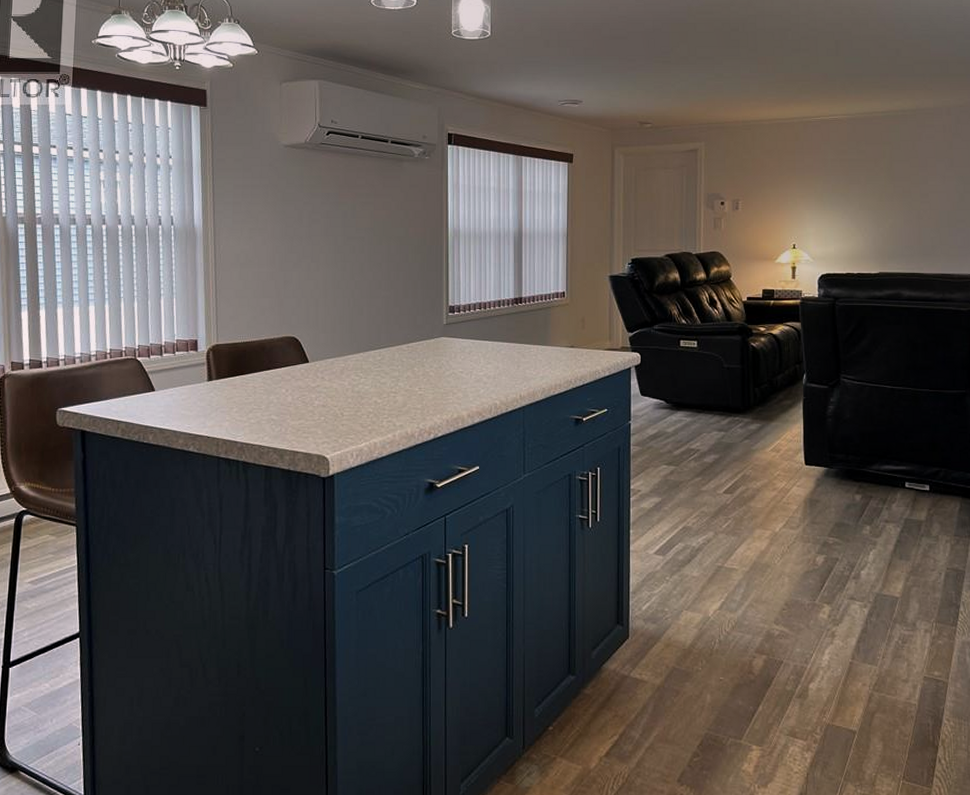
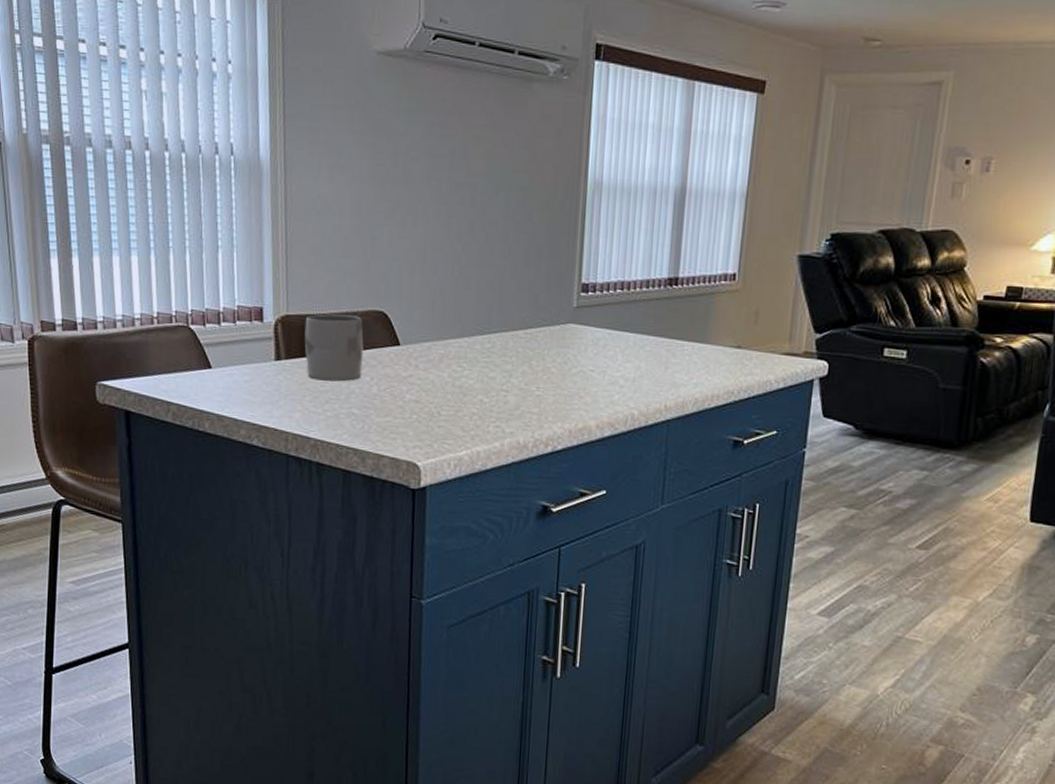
mug: none [231,342,280,395] -> present [304,314,364,382]

